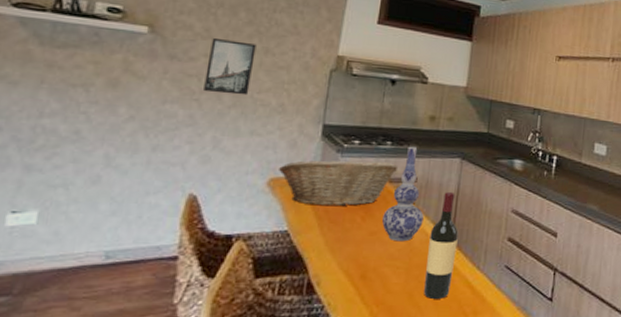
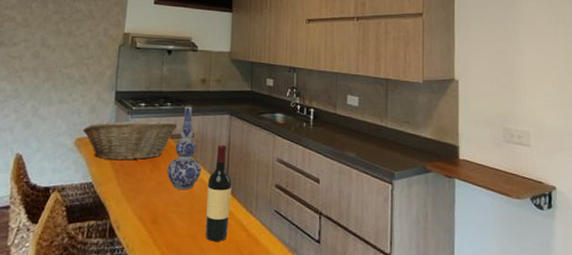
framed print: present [204,37,257,96] -> none [24,25,62,71]

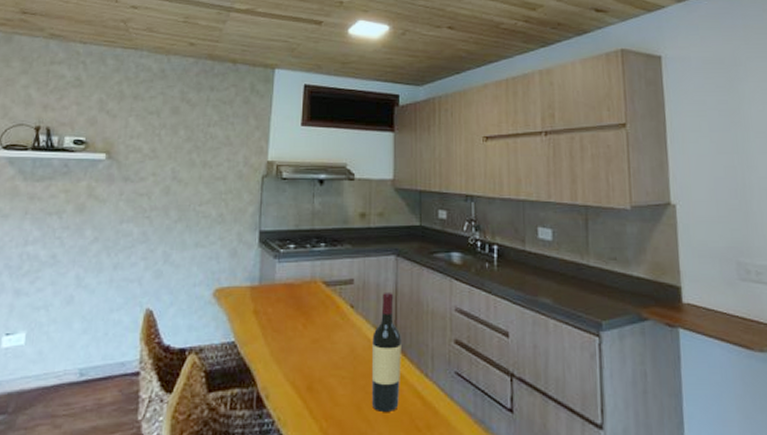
fruit basket: present [82,119,177,161] -> none [221,264,333,314]
vase: present [167,106,201,190] -> none [324,246,364,349]

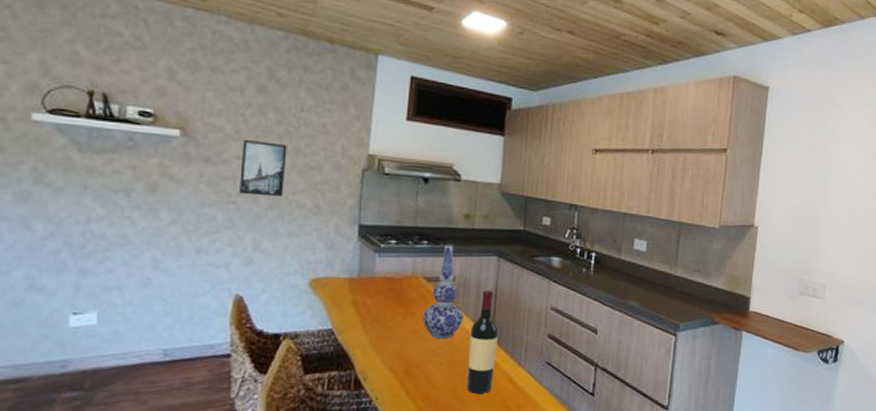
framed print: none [153,156,195,209] -> present [240,139,287,197]
vase: none [324,246,364,349] -> present [423,245,463,339]

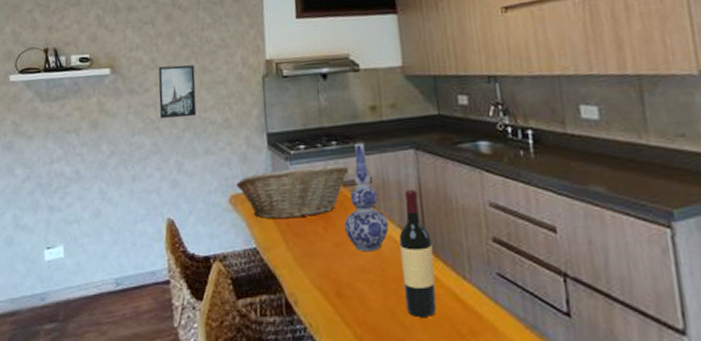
fruit basket: none [318,258,435,306] -> present [235,164,348,219]

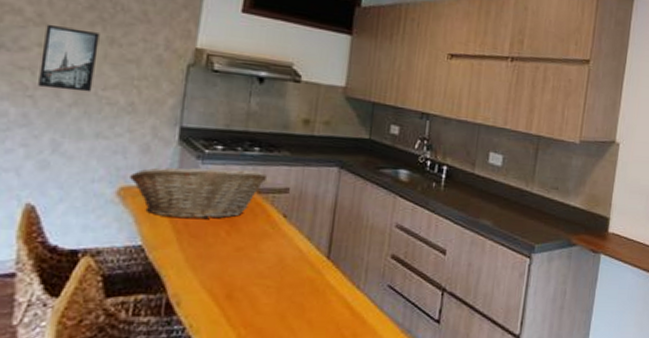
vase: present [344,143,389,252] -> none [250,153,297,259]
wine bottle: present [399,188,437,317] -> none [297,203,336,321]

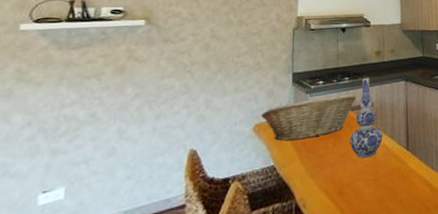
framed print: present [38,24,100,92] -> none [194,19,232,64]
vase: none [250,153,297,259] -> present [350,78,383,158]

